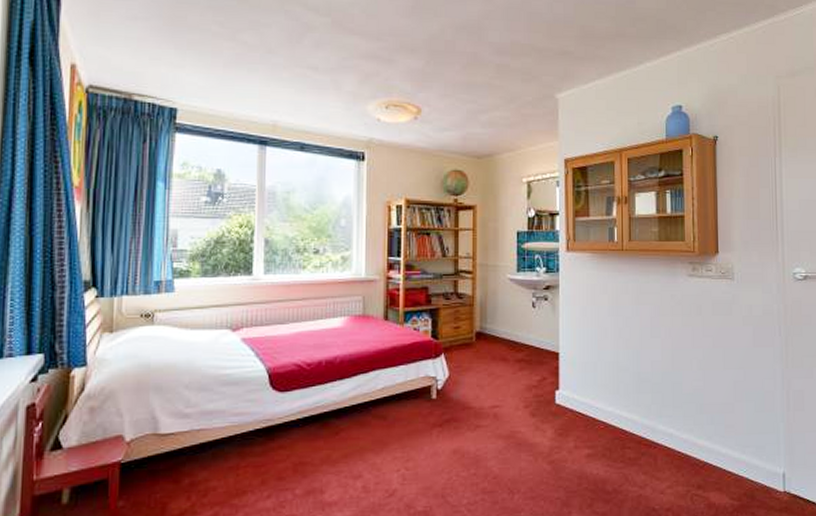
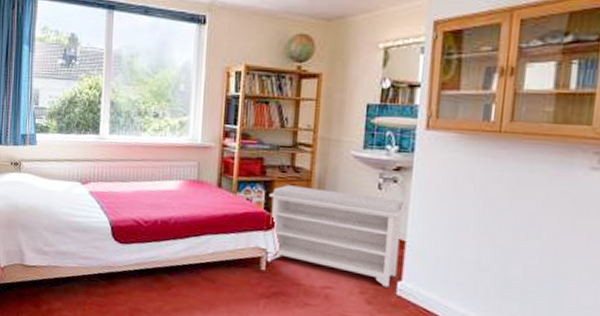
bench: none [435,311,558,398] -> present [269,185,408,288]

